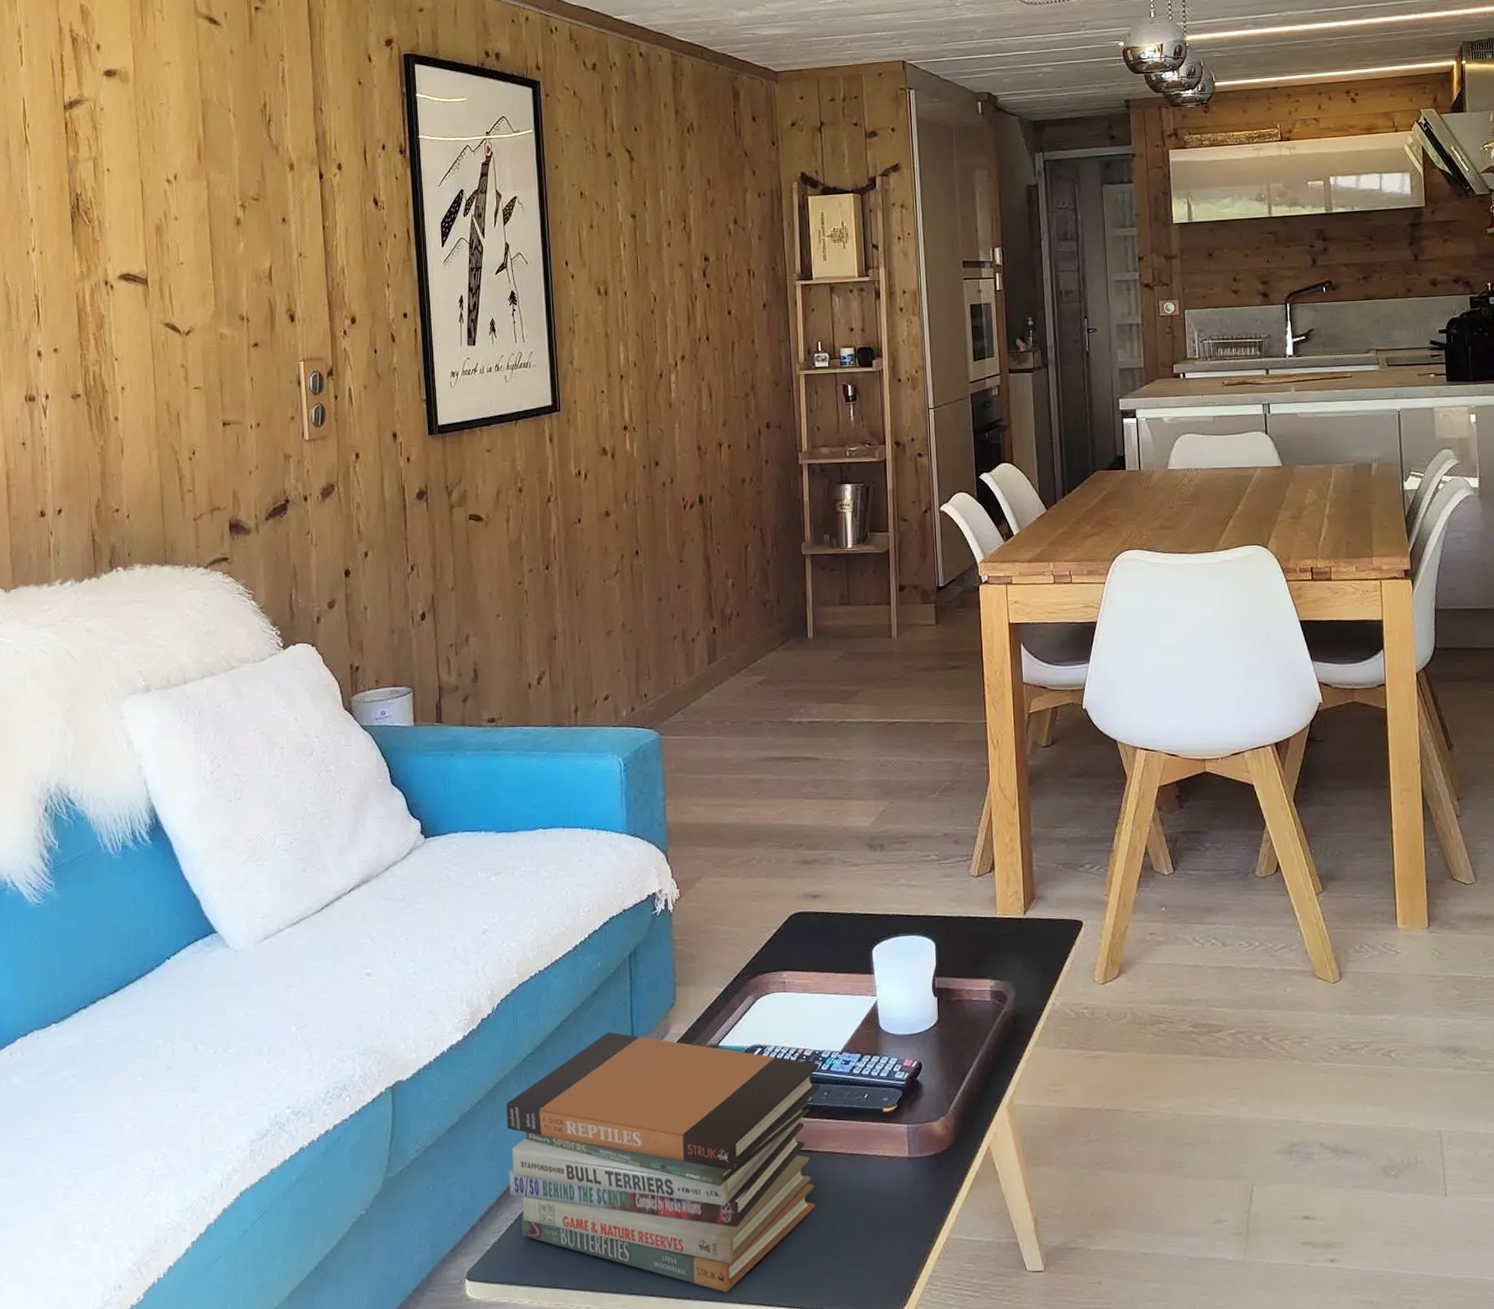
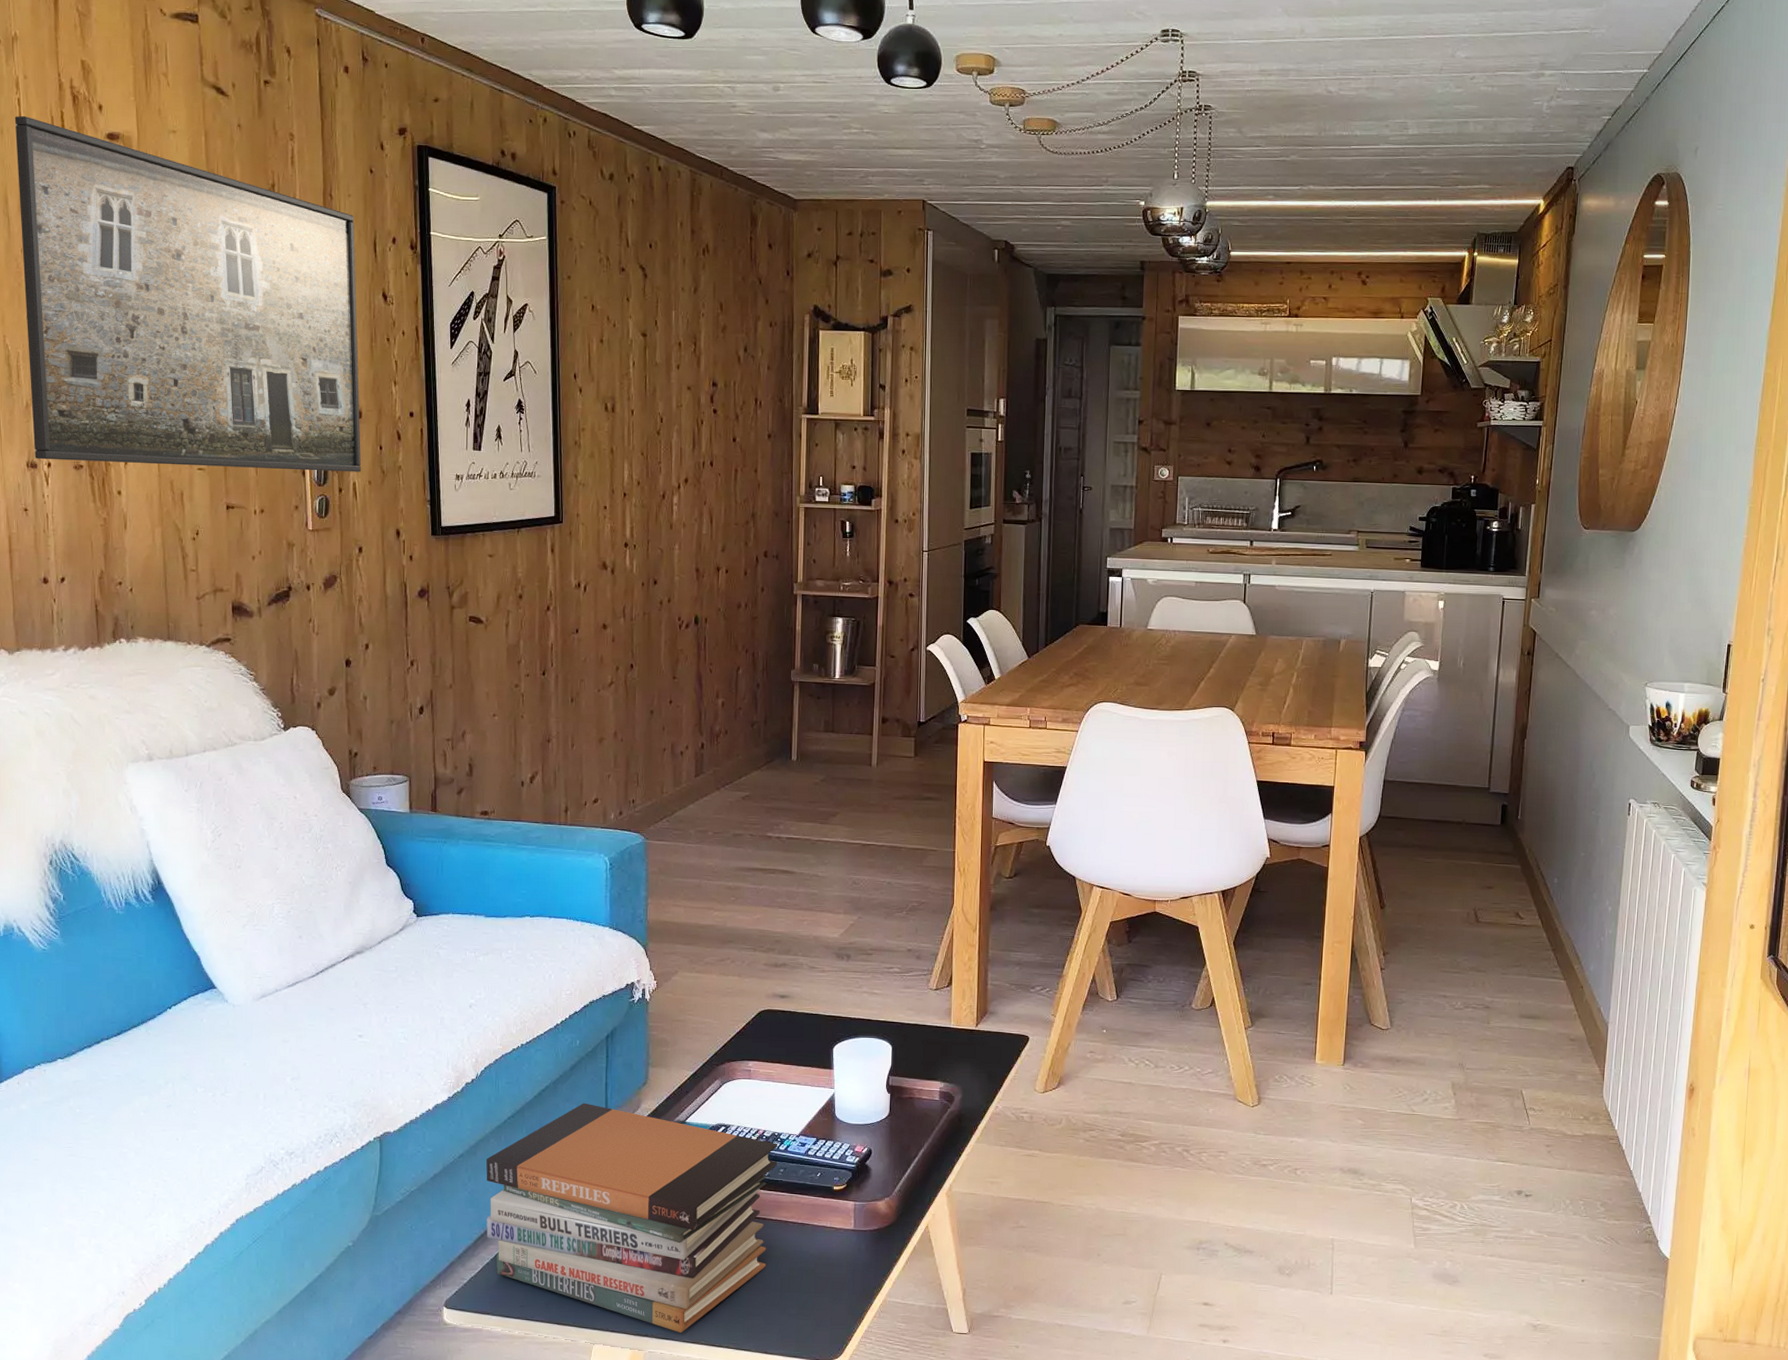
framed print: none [16,62,357,392] -> present [14,116,362,472]

